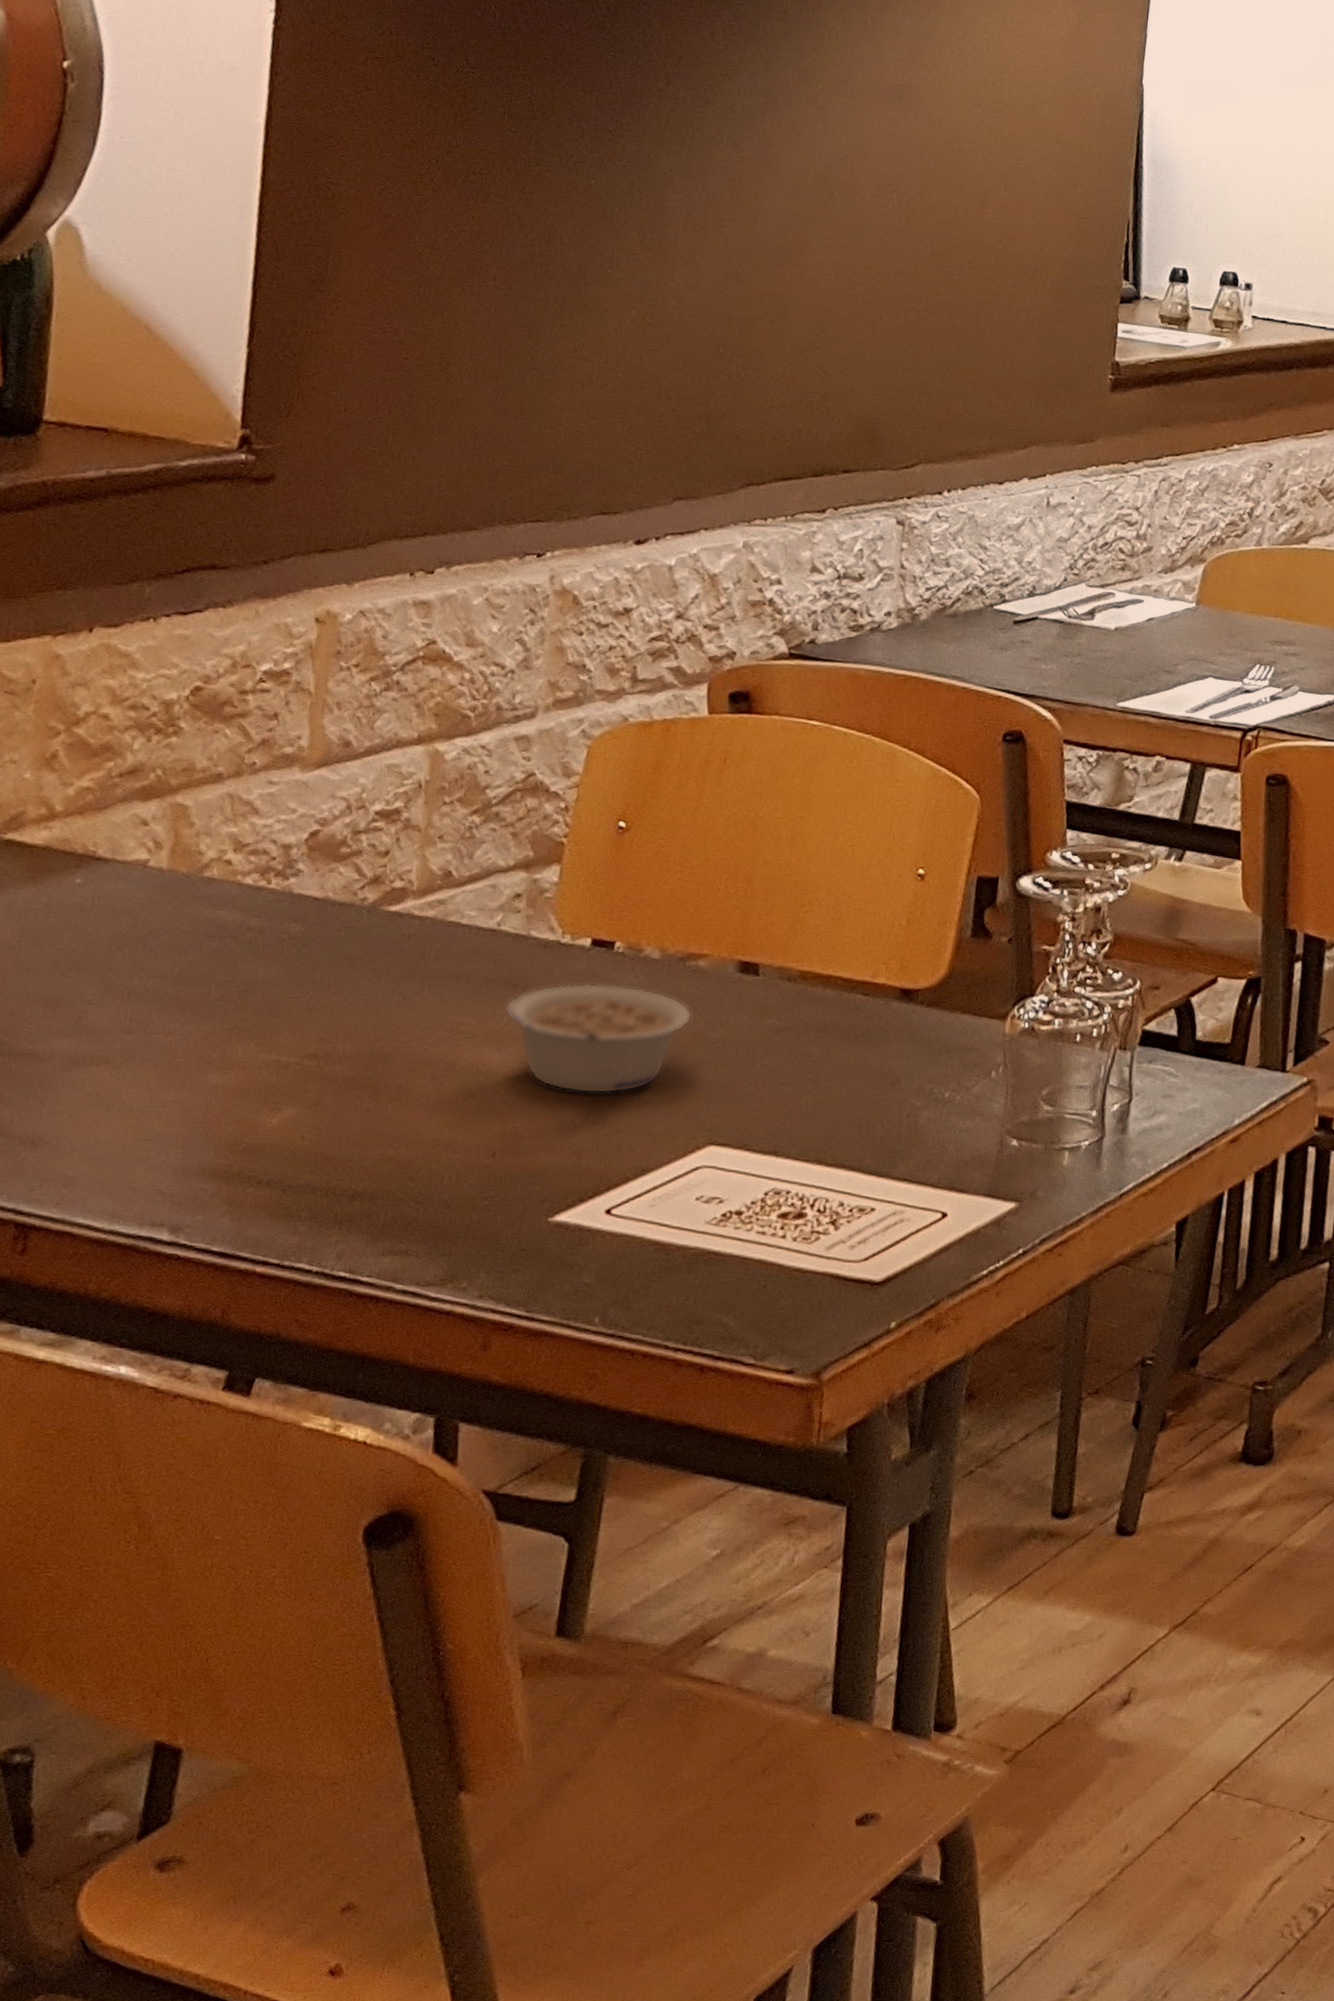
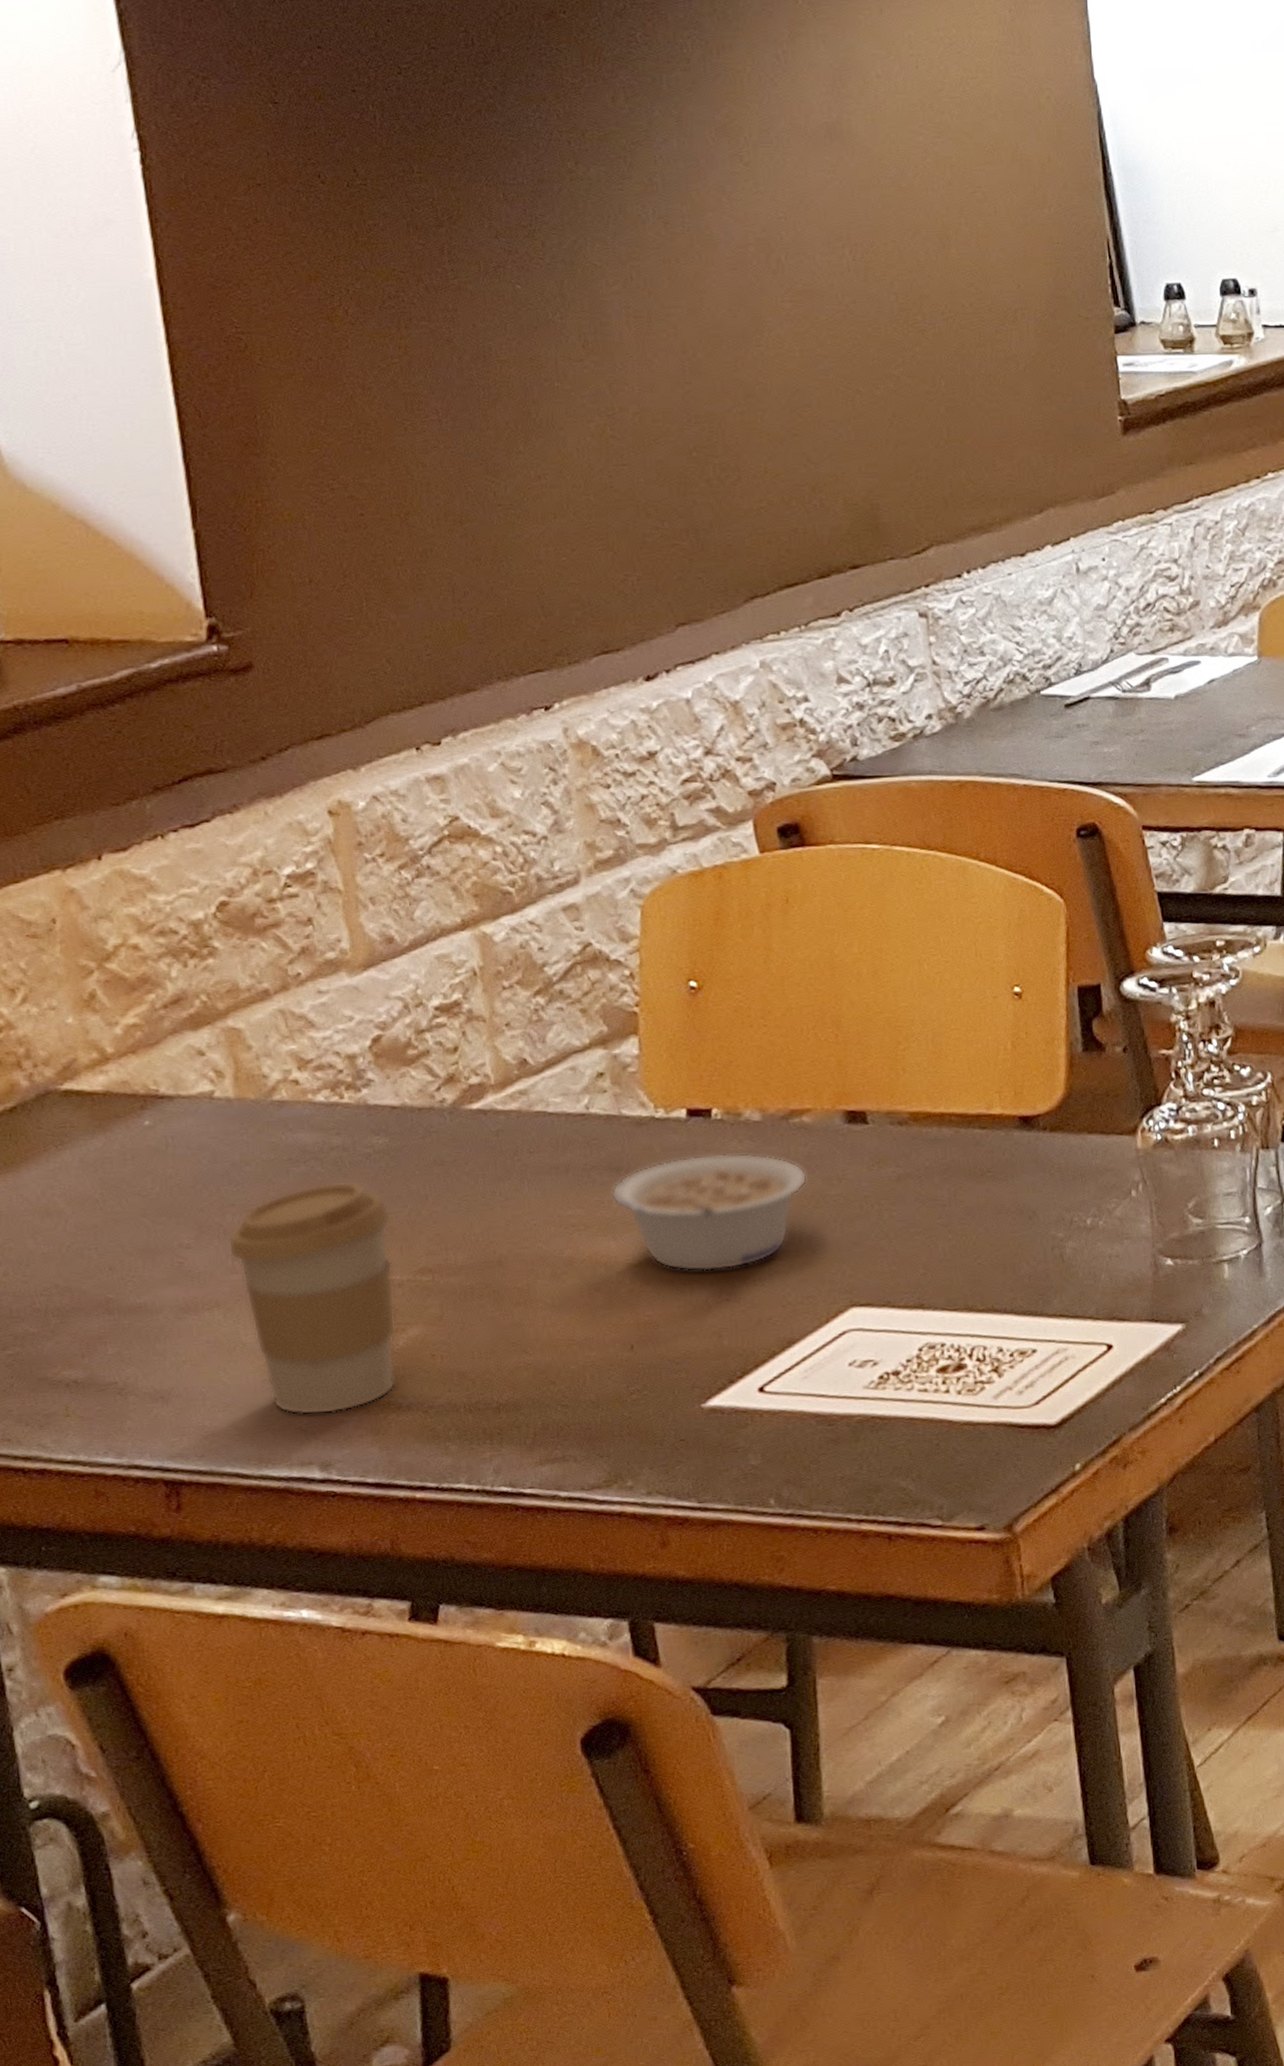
coffee cup: none [128,960,292,1180] -> present [228,1181,396,1416]

